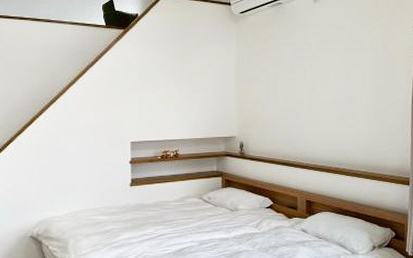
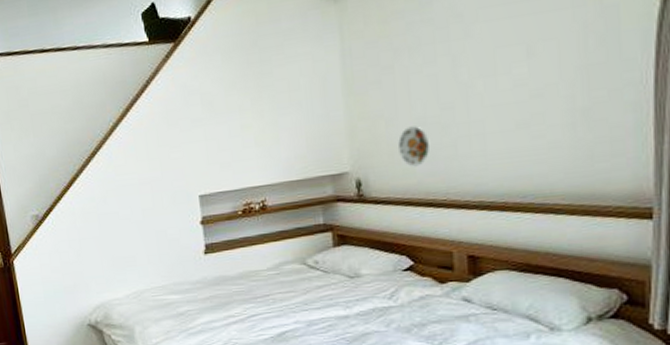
decorative plate: none [268,111,288,138] -> present [397,126,431,167]

